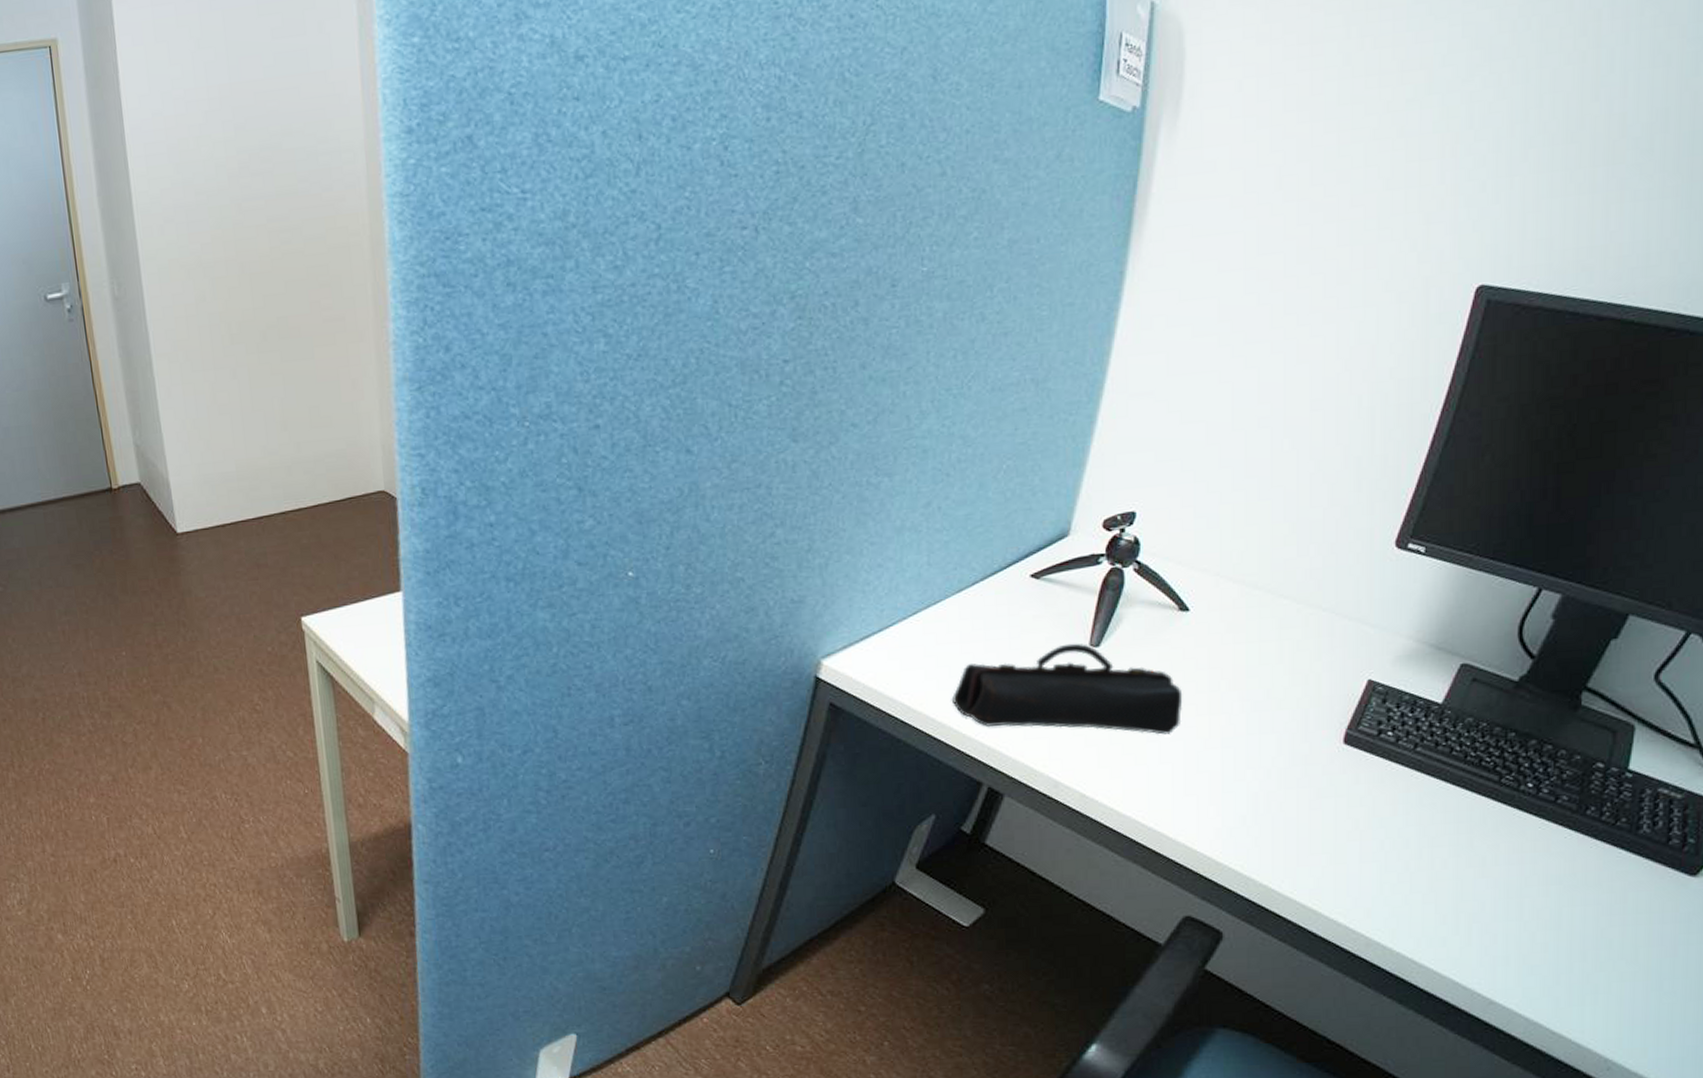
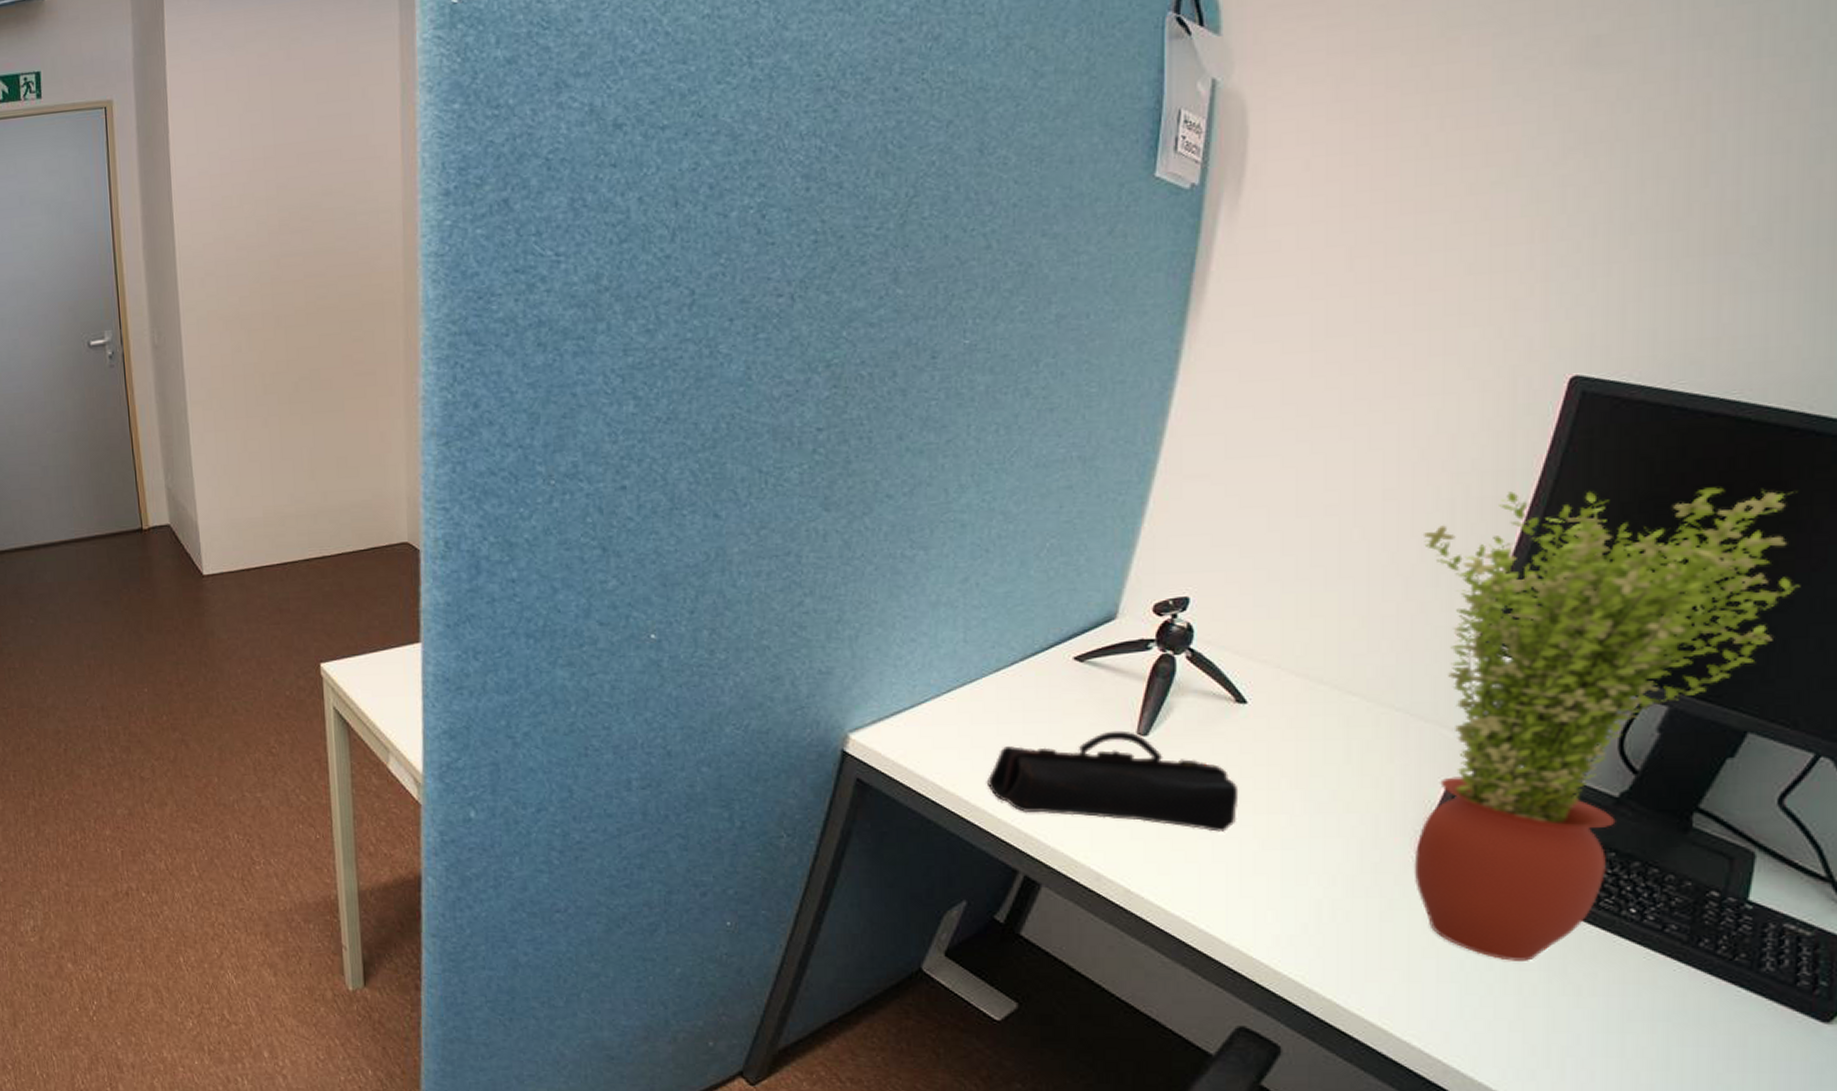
potted plant: none [1339,386,1675,839] -> present [1414,487,1800,961]

